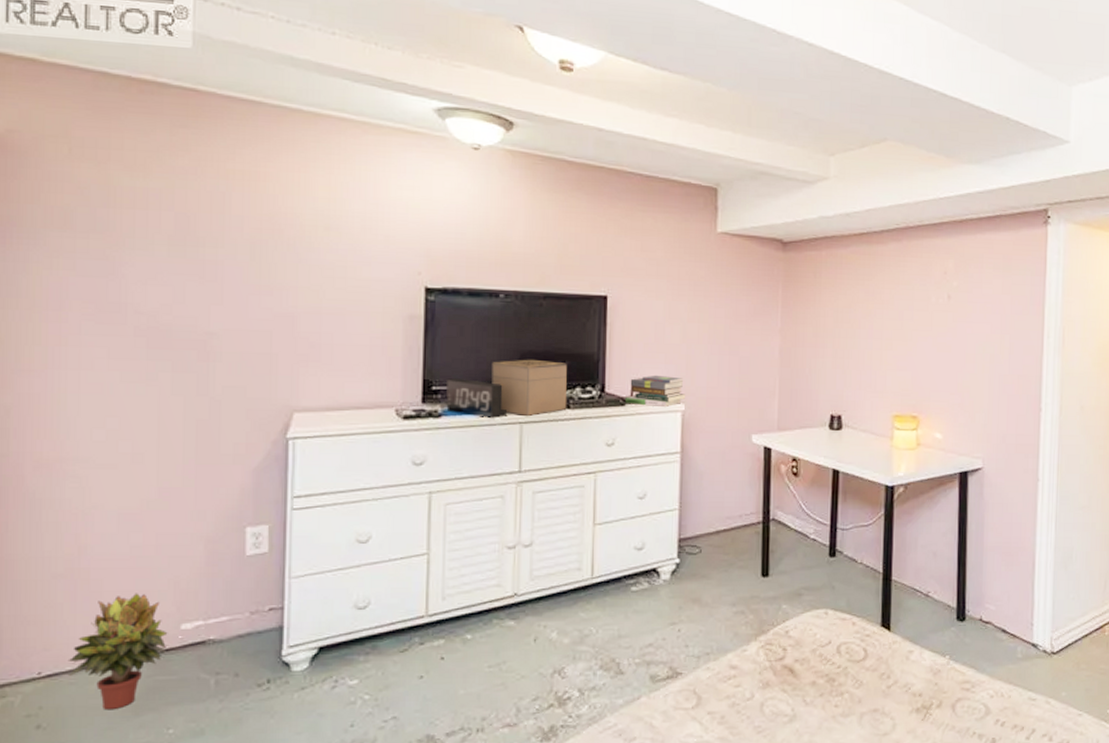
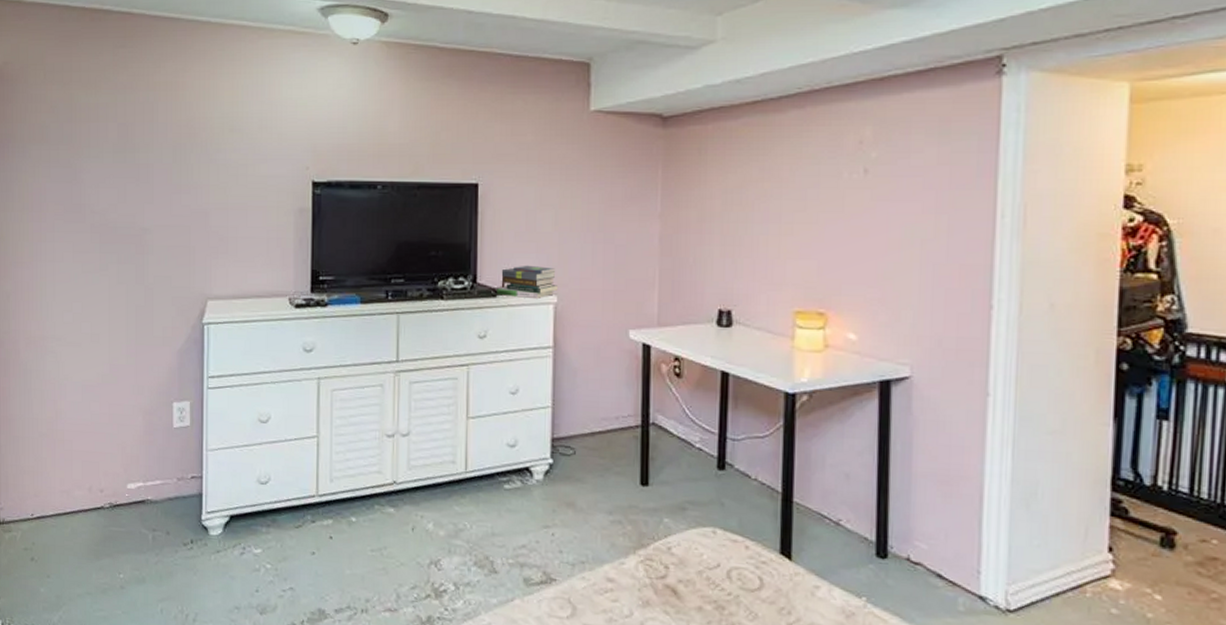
potted plant: present [67,593,168,710] -> none [50,454,118,552]
alarm clock: present [446,378,507,419] -> none [332,269,385,309]
decorative box: present [492,359,567,417] -> none [371,249,440,307]

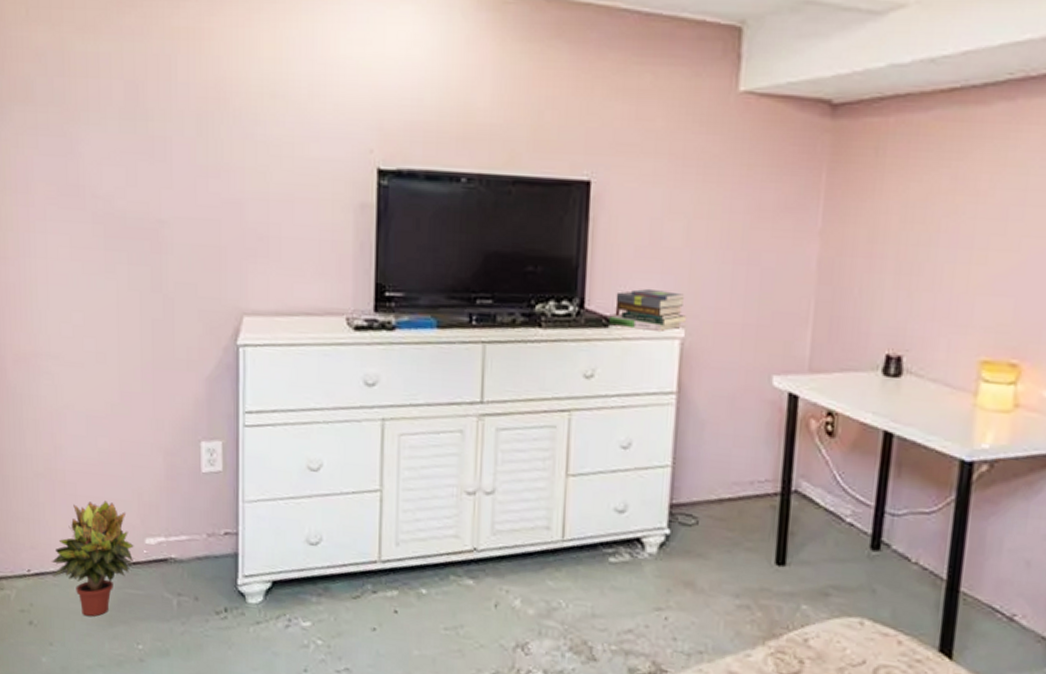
potted plant: none [50,454,118,552] -> present [51,500,134,617]

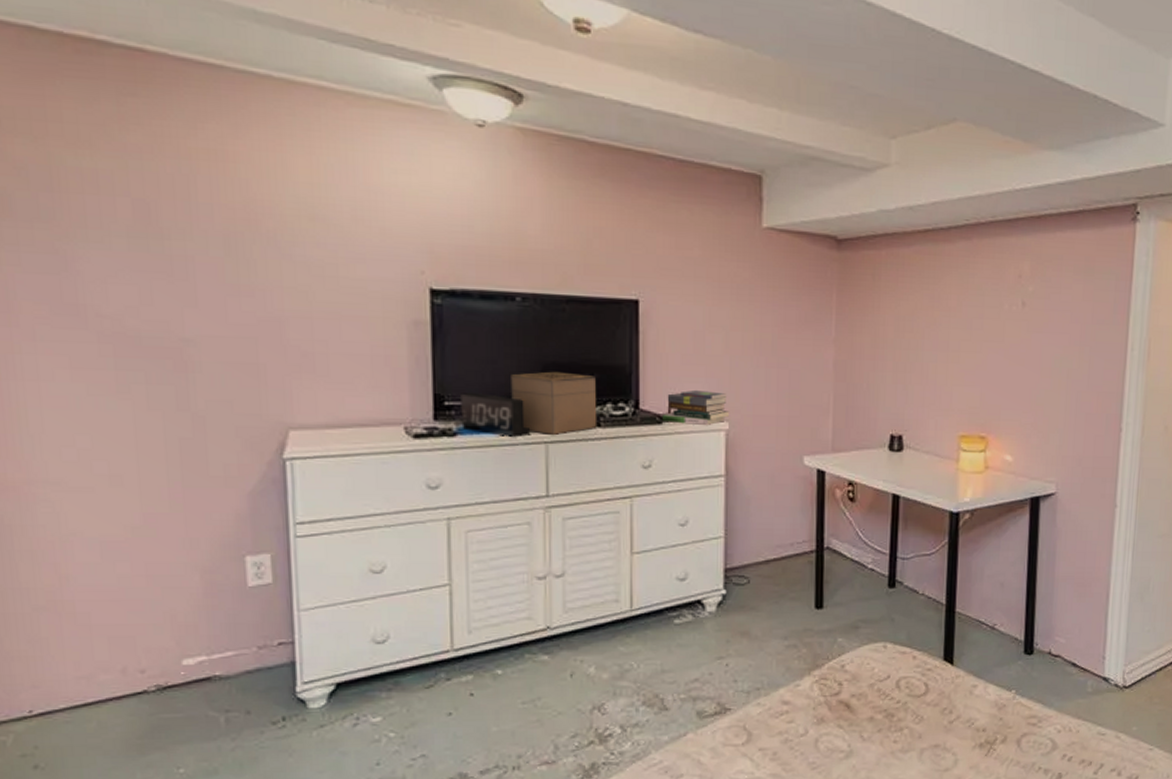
potted plant: present [51,500,134,617] -> none [60,627,169,750]
alarm clock: none [400,283,468,336] -> present [461,393,530,438]
decorative box: none [451,262,539,335] -> present [511,371,596,436]

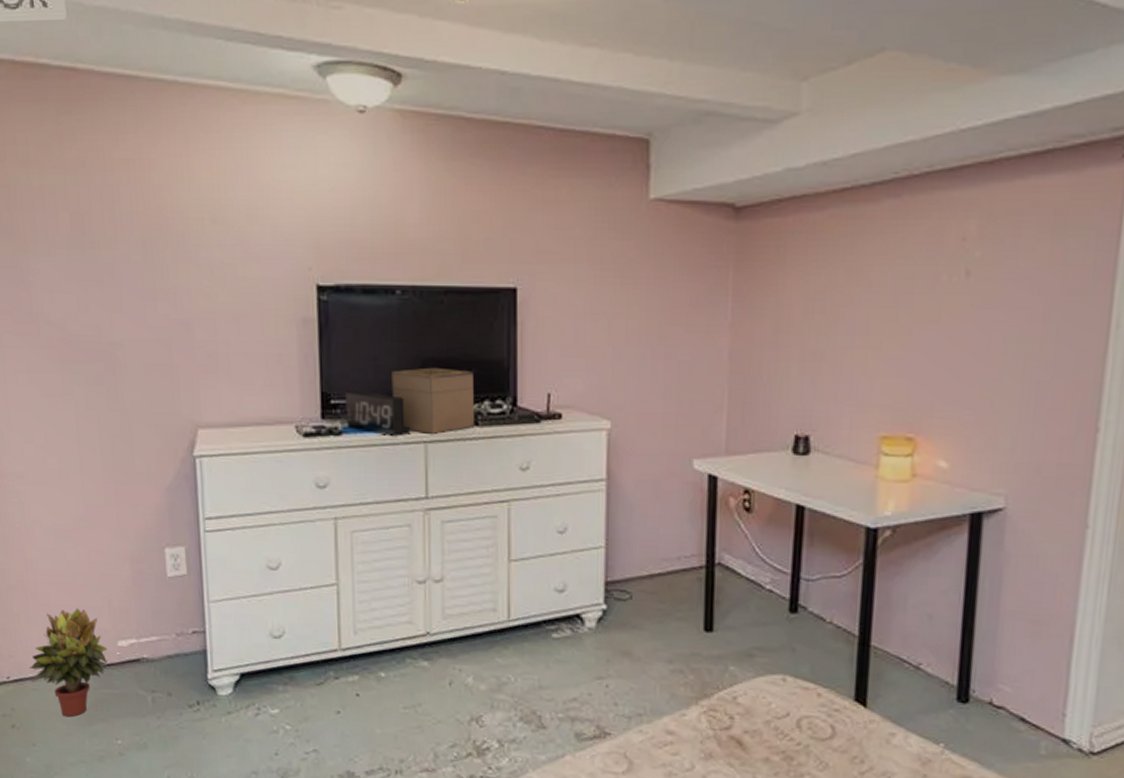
potted plant: none [60,627,169,750] -> present [29,608,108,717]
books: present [662,389,730,426] -> none [541,385,612,425]

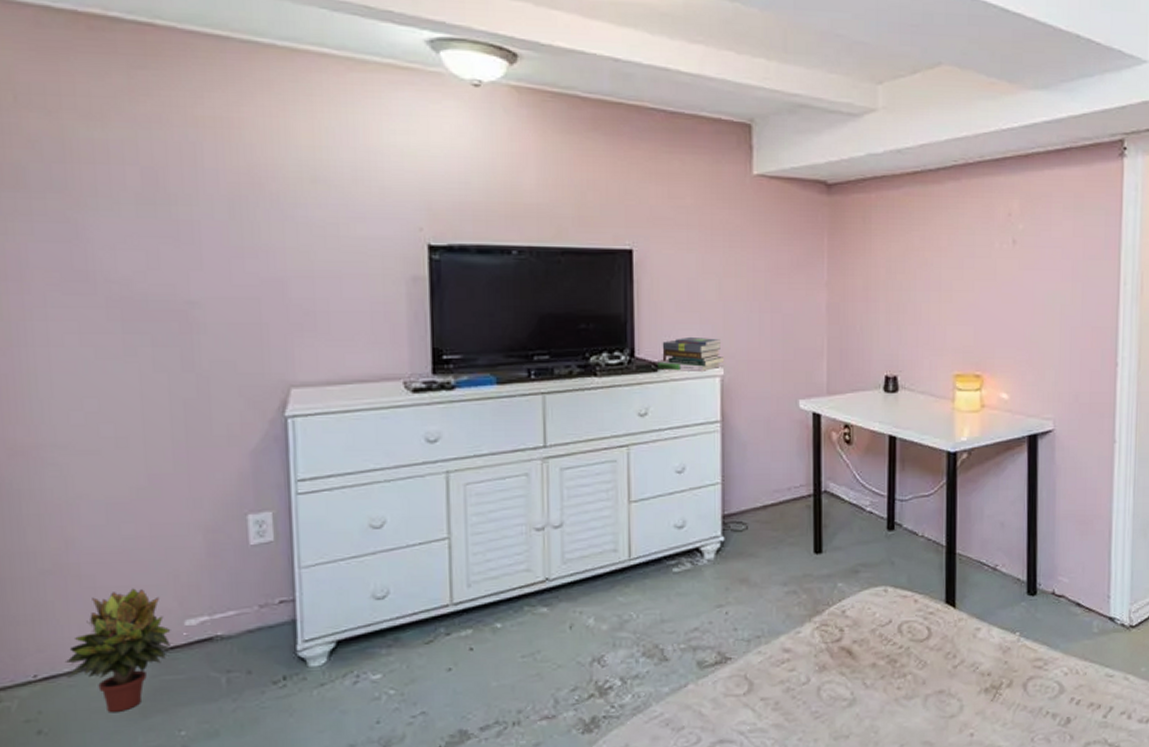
alarm clock: present [345,391,410,437] -> none [459,346,527,390]
decorative box: present [392,367,474,435] -> none [508,322,592,387]
books: none [541,385,612,425] -> present [658,336,725,373]

